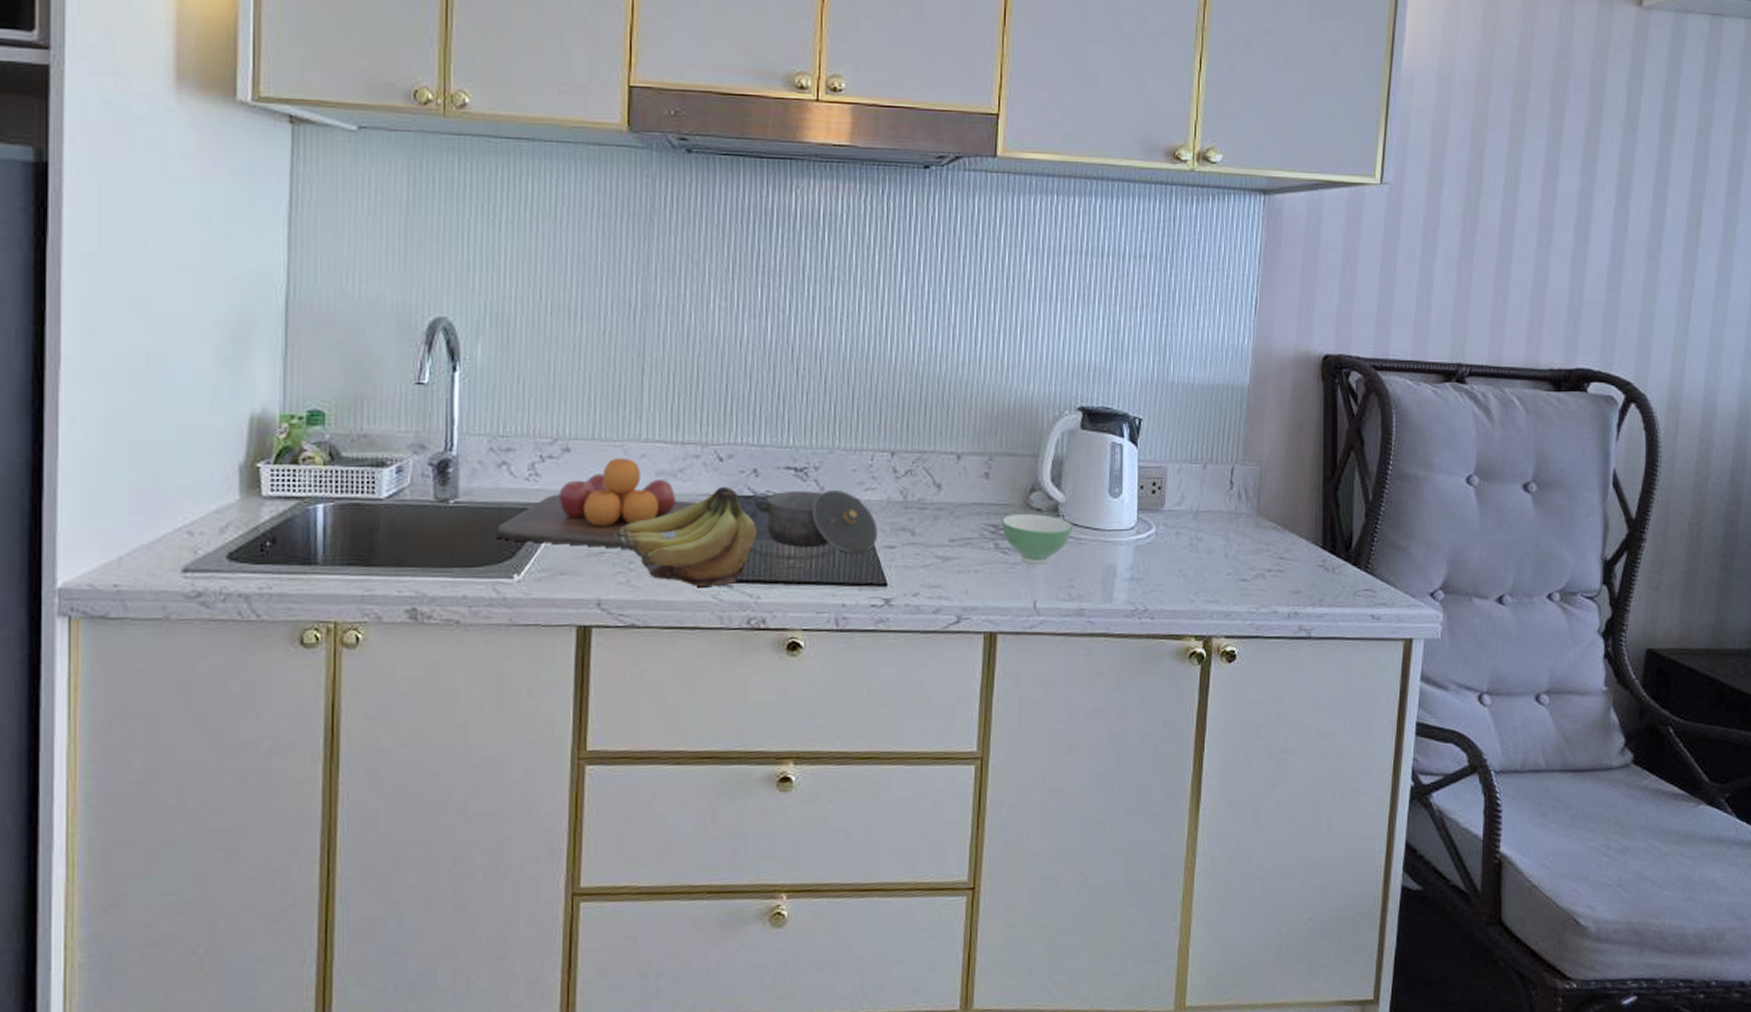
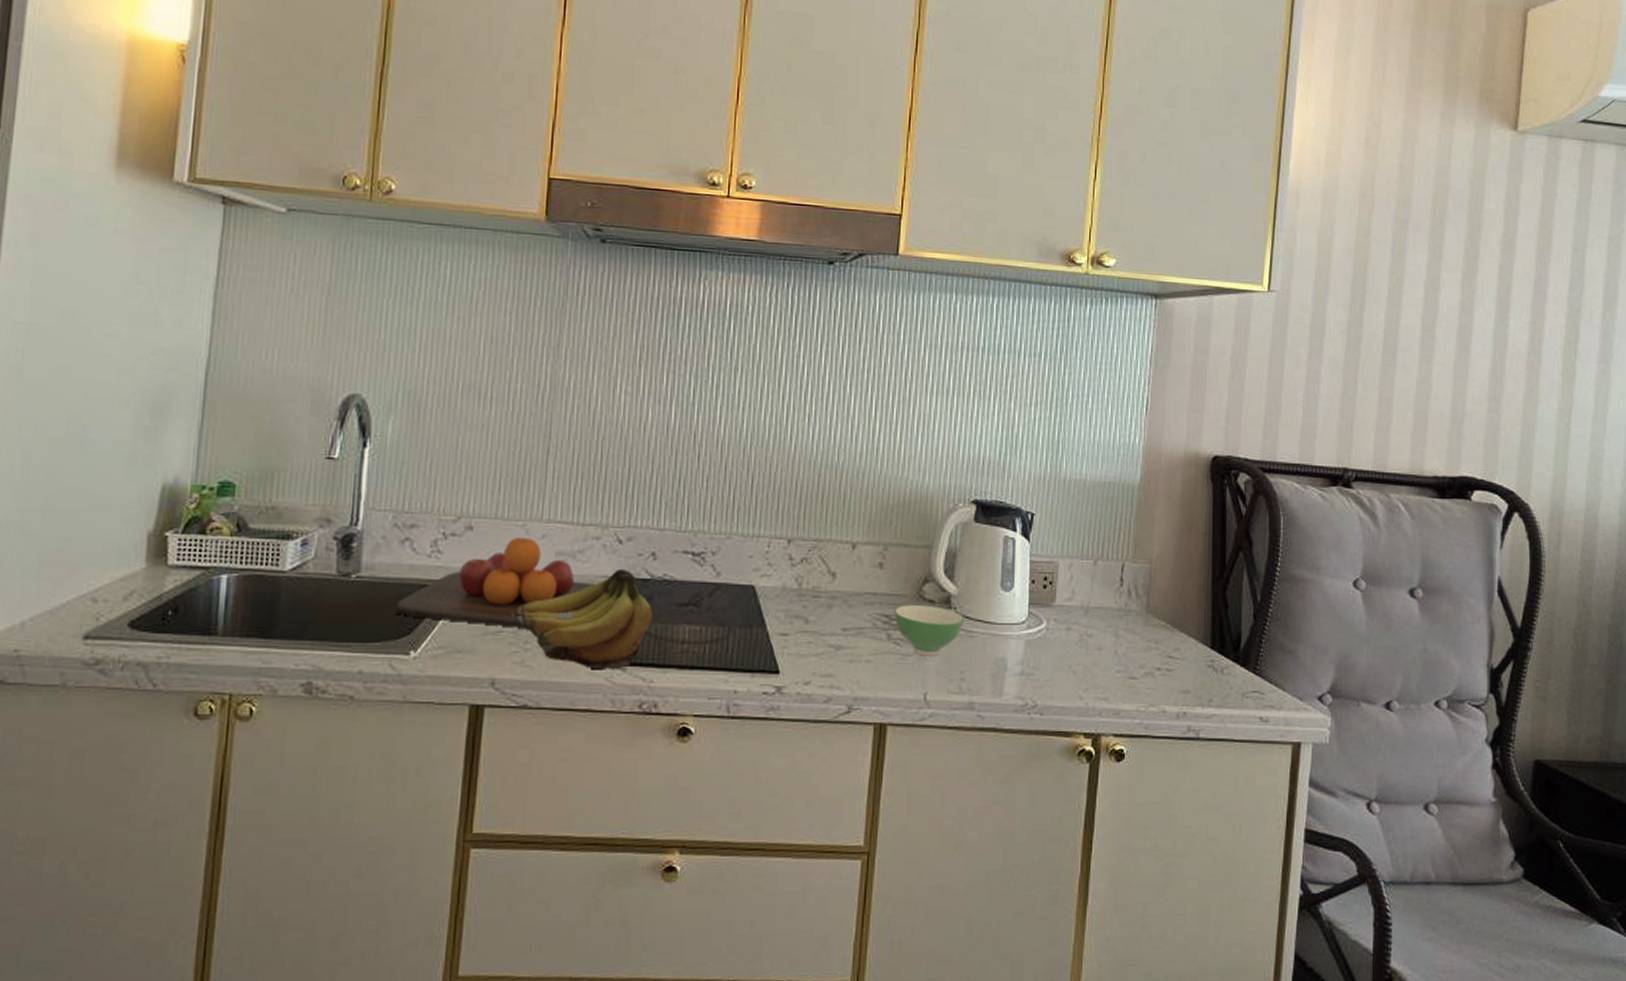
cooking pot: present [752,489,879,555] -> none [649,574,773,642]

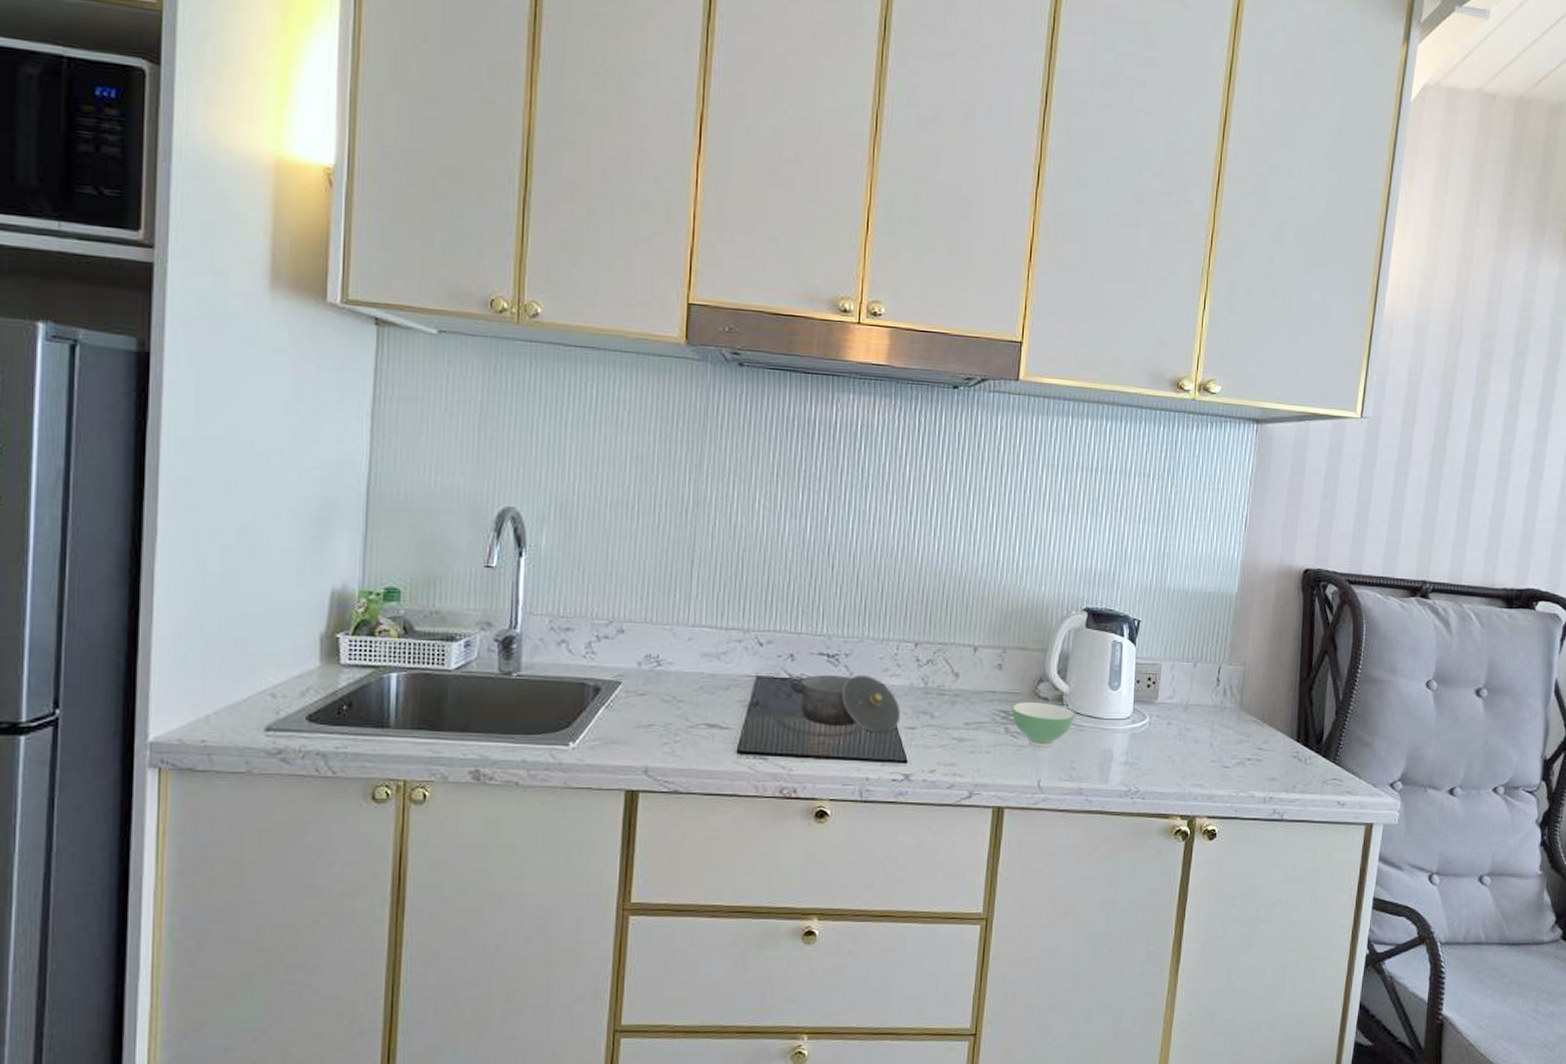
chopping board: present [397,536,594,628] -> none [556,639,737,722]
fruit: present [512,568,653,670] -> none [662,668,791,759]
cooking pot: none [649,574,773,642] -> present [788,674,901,734]

